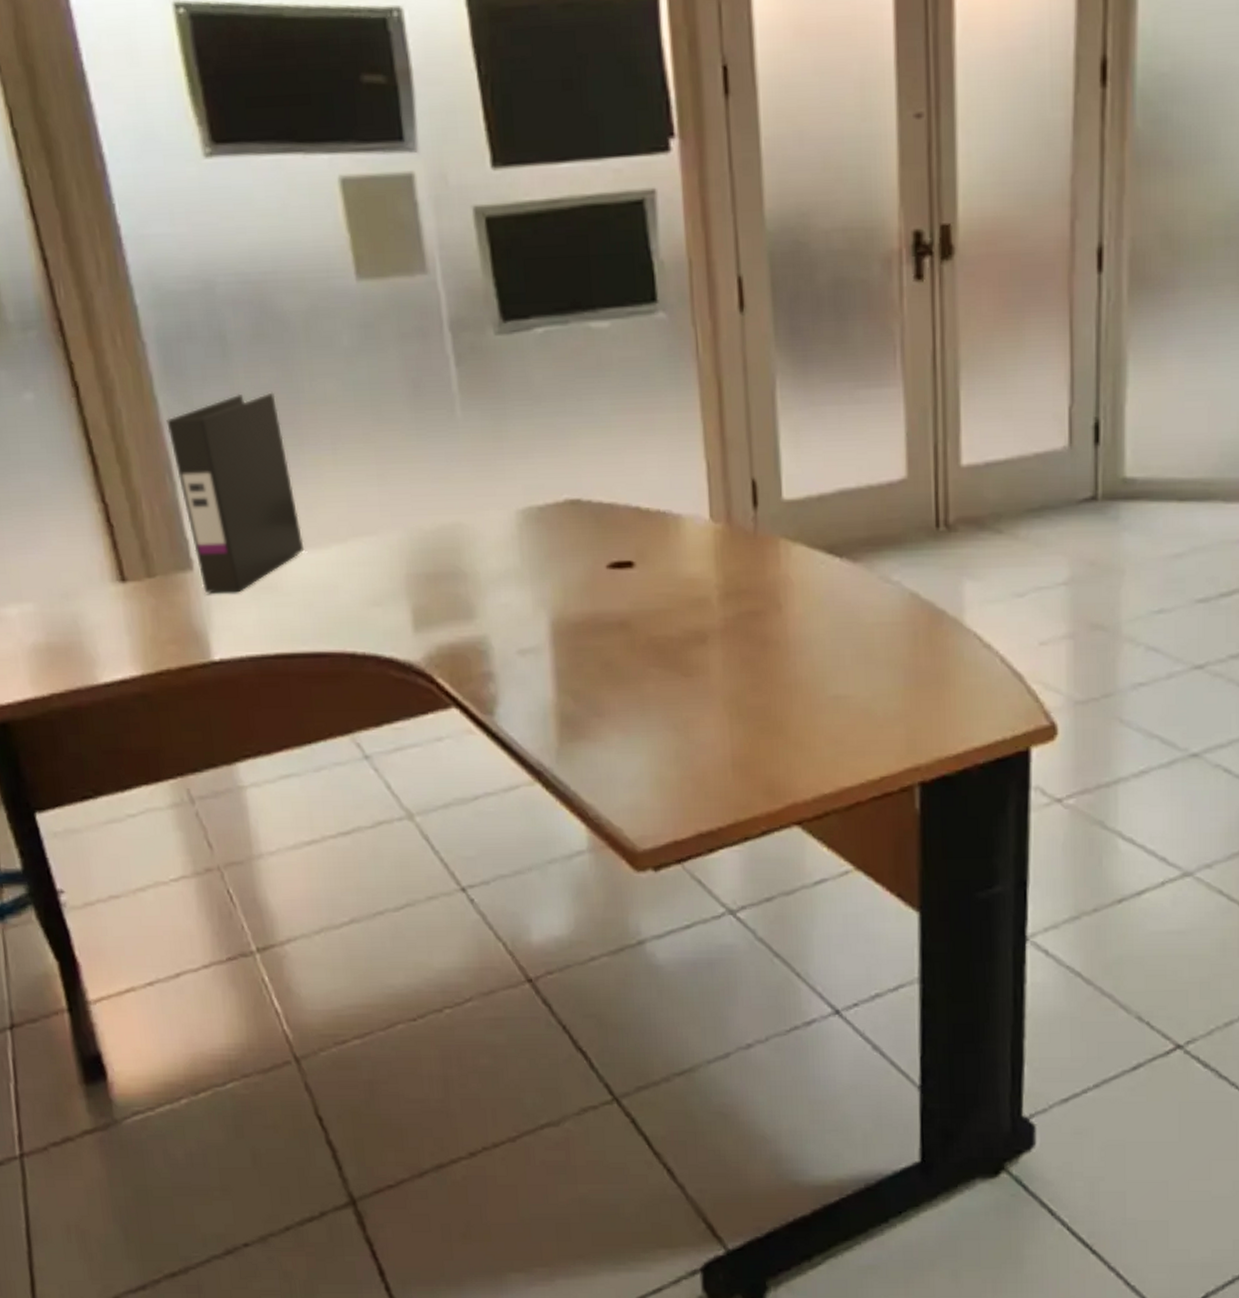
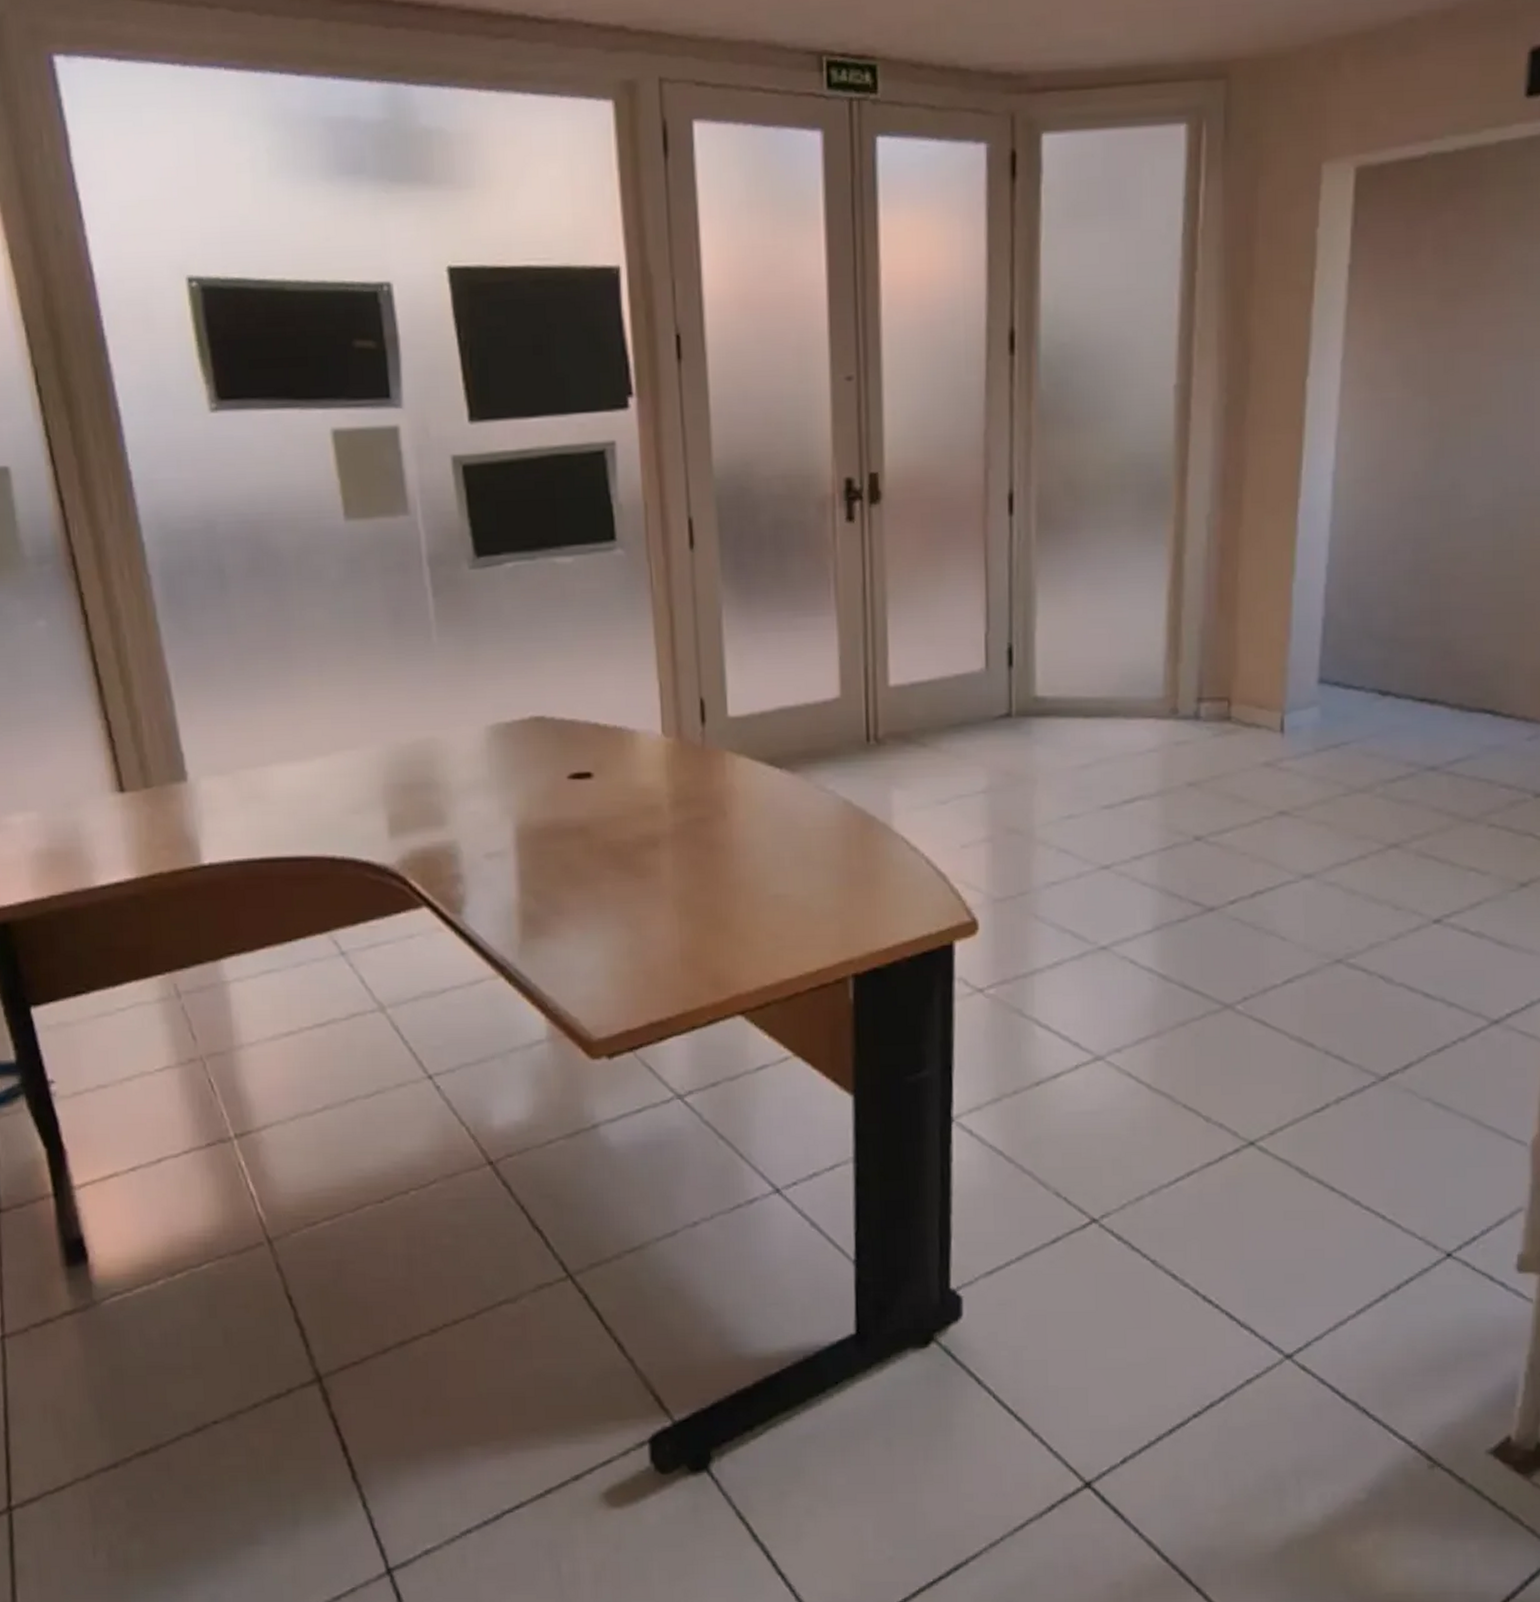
binder: present [166,392,305,593] -> none [167,620,291,802]

